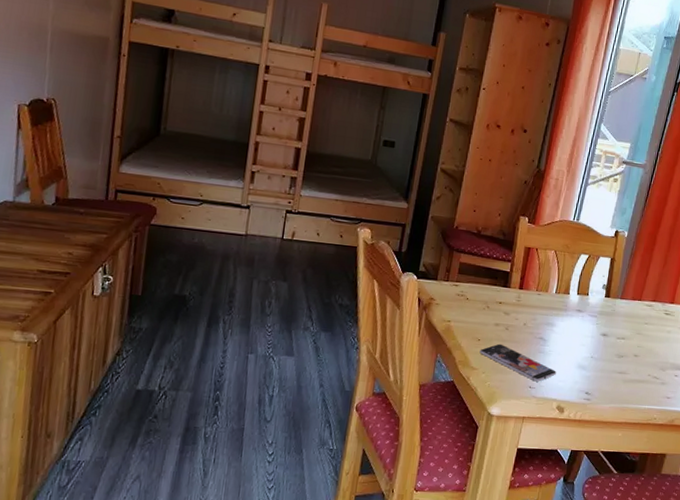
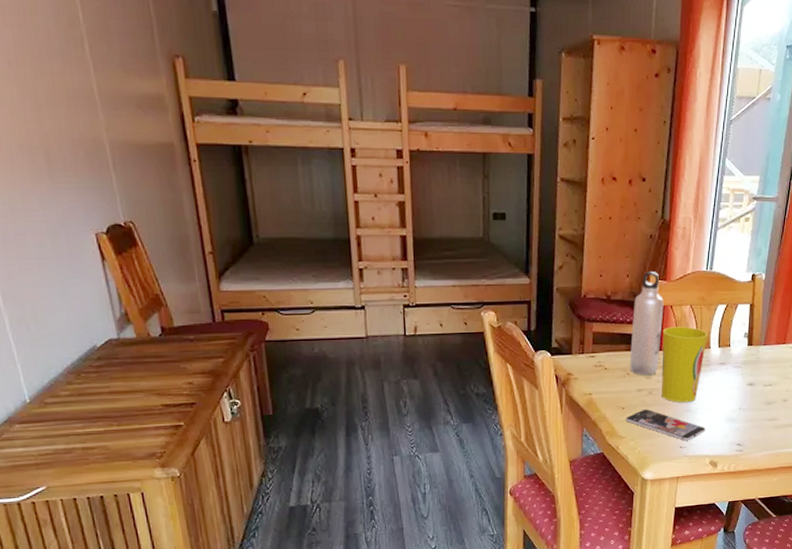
water bottle: none [490,214,530,312] -> present [629,272,664,376]
cup: none [517,268,569,344] -> present [662,326,708,403]

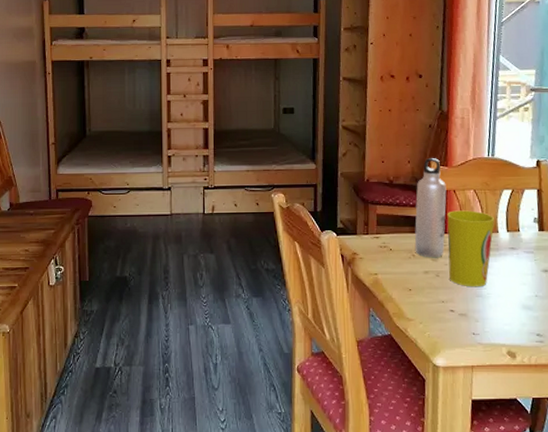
smartphone: present [625,409,706,441] -> none [413,291,500,327]

